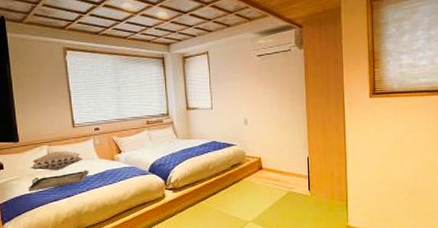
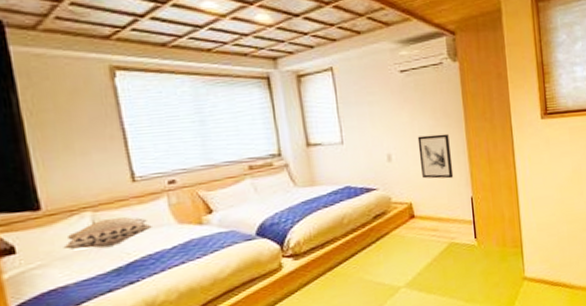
serving tray: present [28,170,89,191] -> none [61,241,164,283]
wall art: none [268,105,295,141] -> present [417,133,454,179]

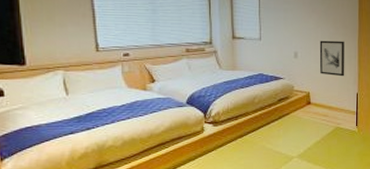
decorative pillow: present [63,217,152,250] -> none [40,77,108,99]

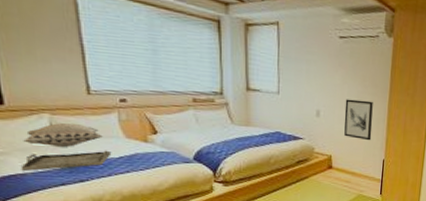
serving tray: none [36,99,115,122] -> present [20,150,112,171]
decorative pillow: none [40,77,108,99] -> present [23,122,103,147]

